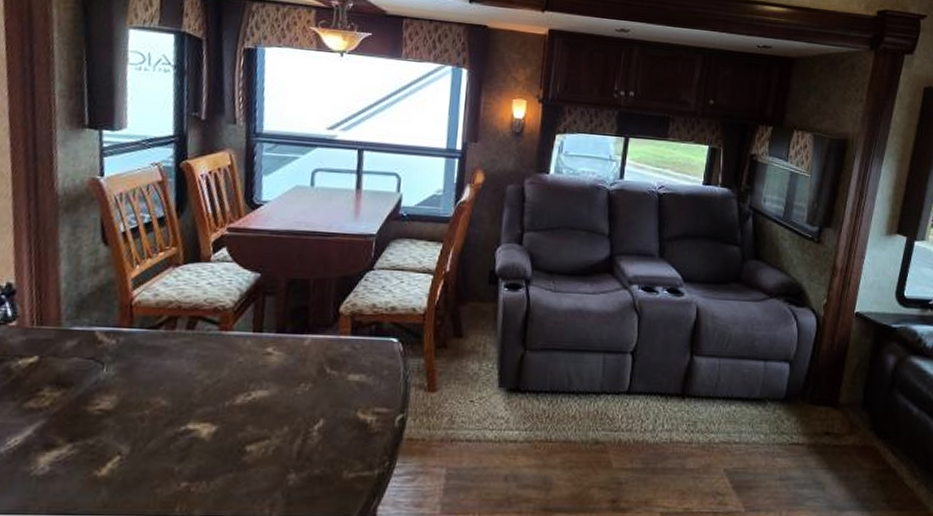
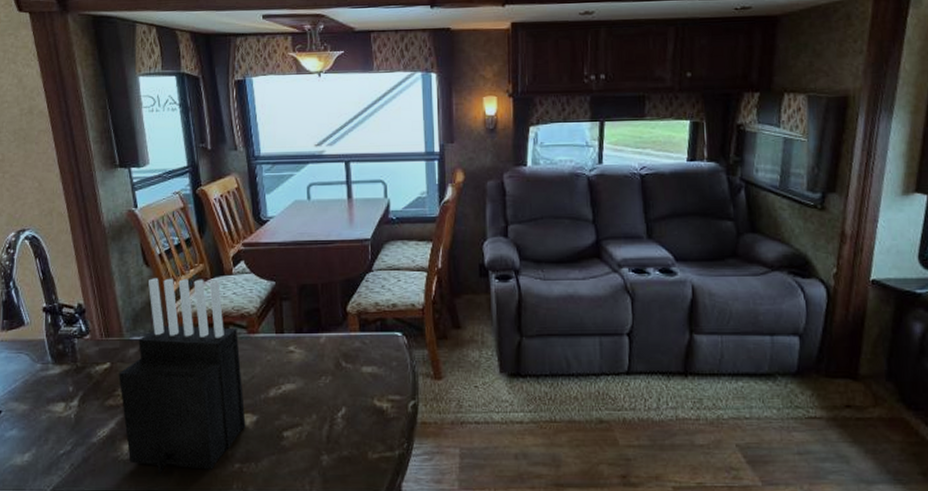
knife block: none [44,259,208,497] -> present [118,278,246,477]

